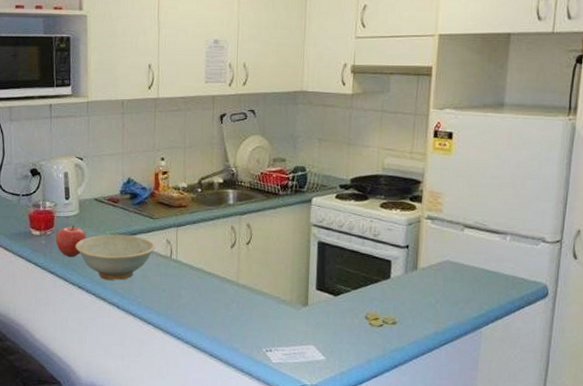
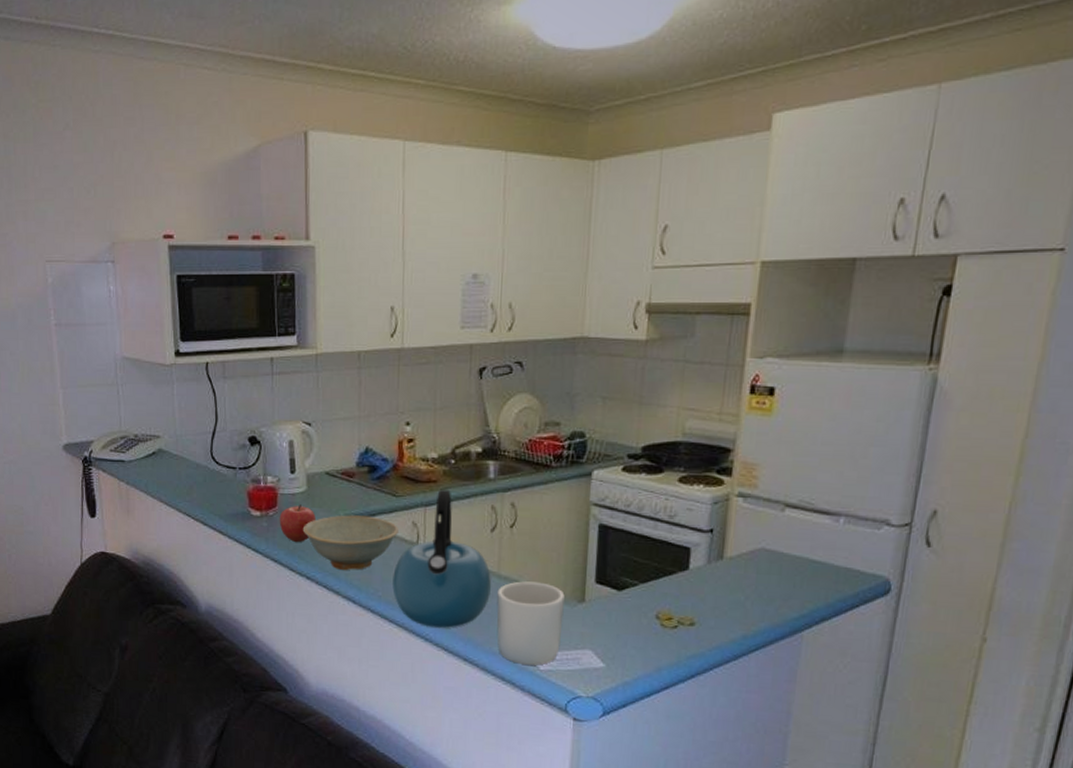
kettle: none [150,213,232,328] -> present [392,490,492,628]
mug: none [236,288,292,359] -> present [496,581,565,665]

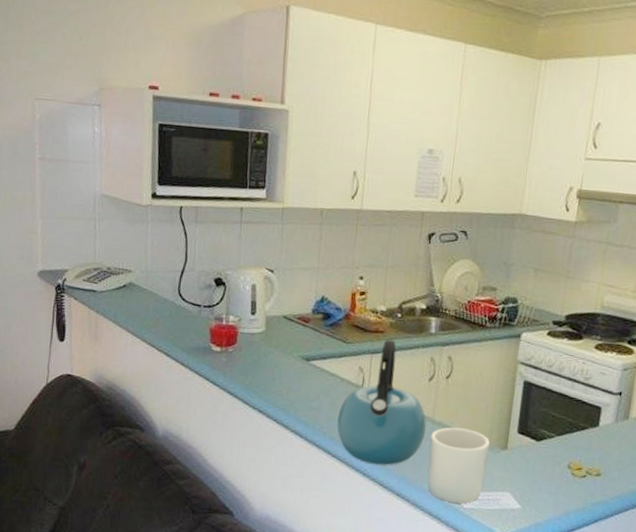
fruit: present [279,503,316,543] -> none [237,343,272,379]
dish: present [302,515,399,571] -> none [258,356,346,408]

